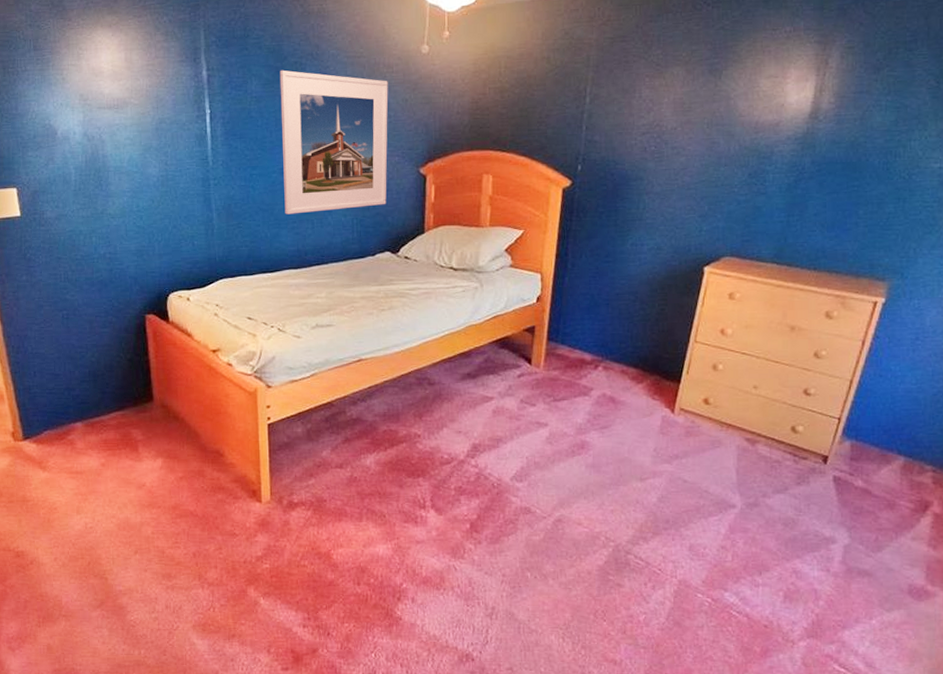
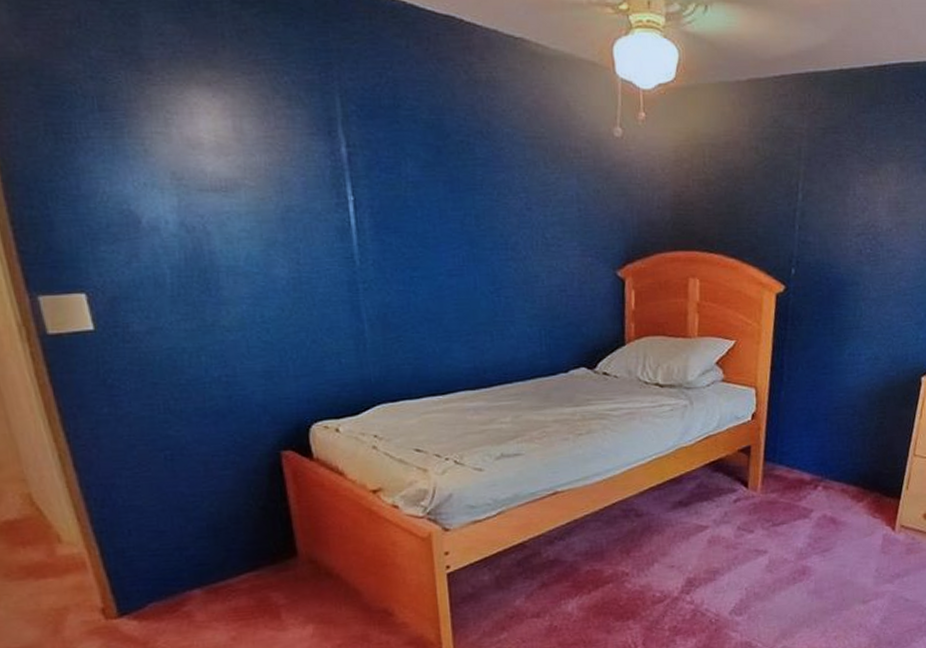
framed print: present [279,70,388,214] -> none [441,150,580,325]

